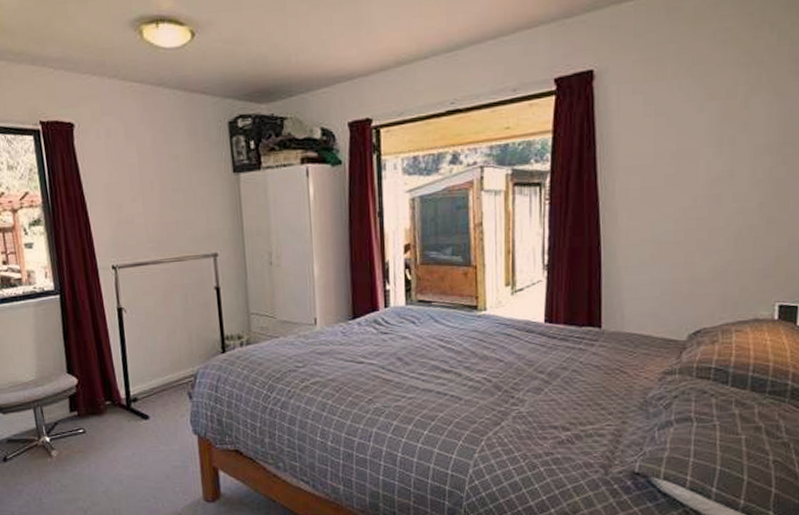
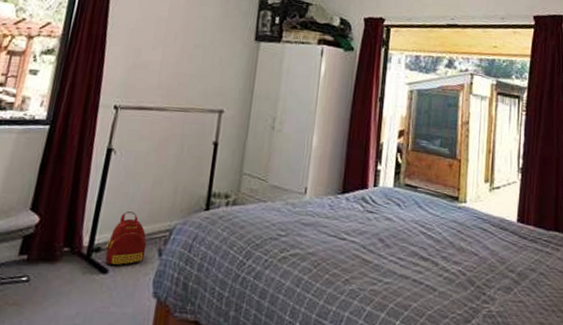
backpack: none [141,363,177,412] -> present [105,211,147,266]

